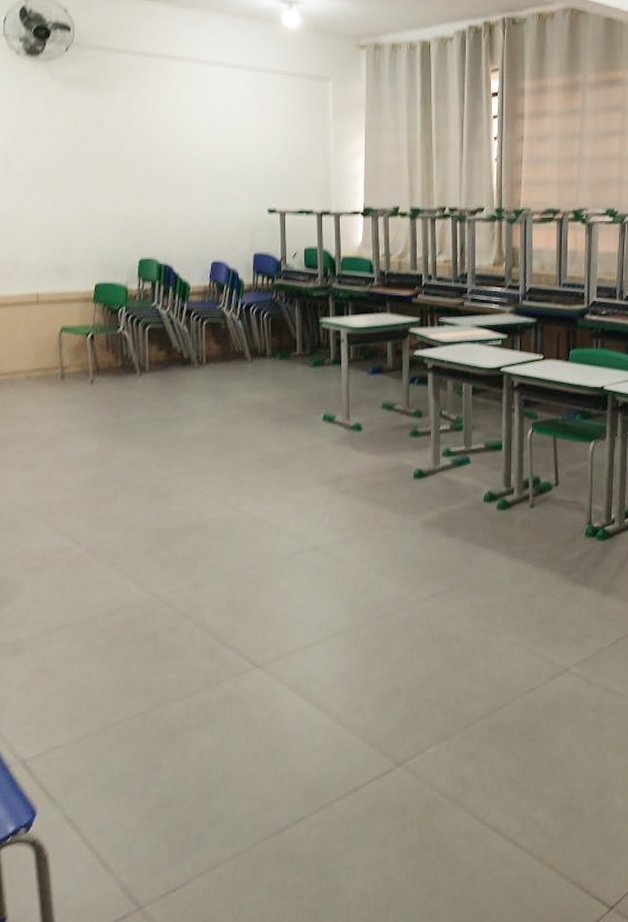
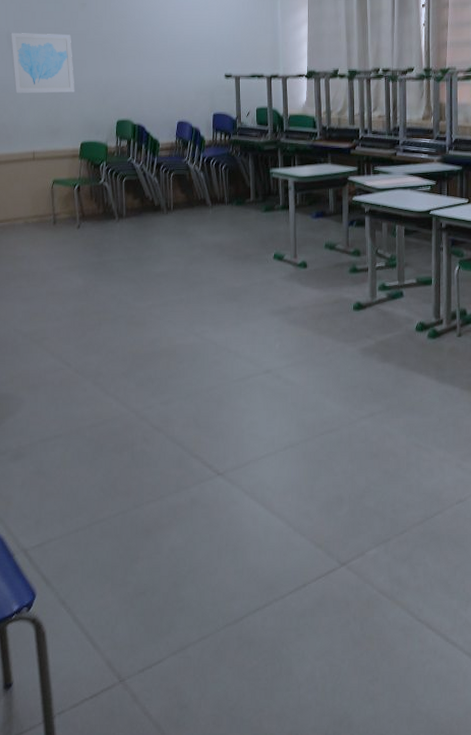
wall art: none [10,153,89,225] -> present [11,33,75,94]

